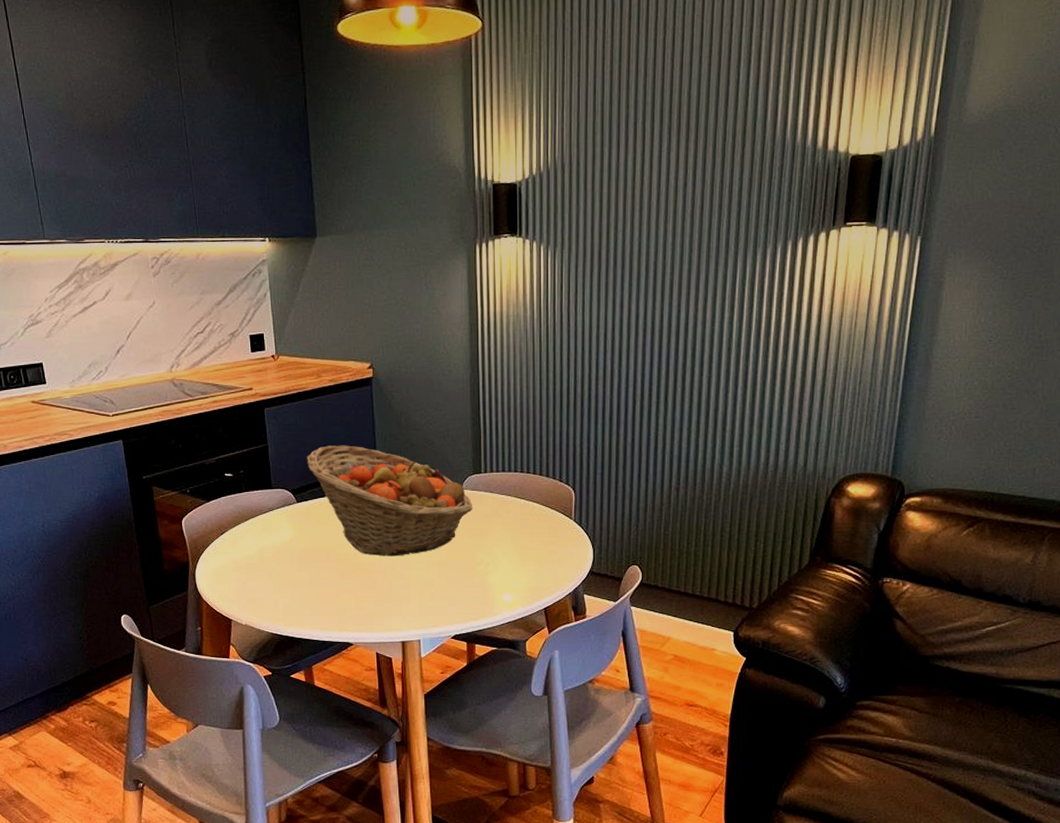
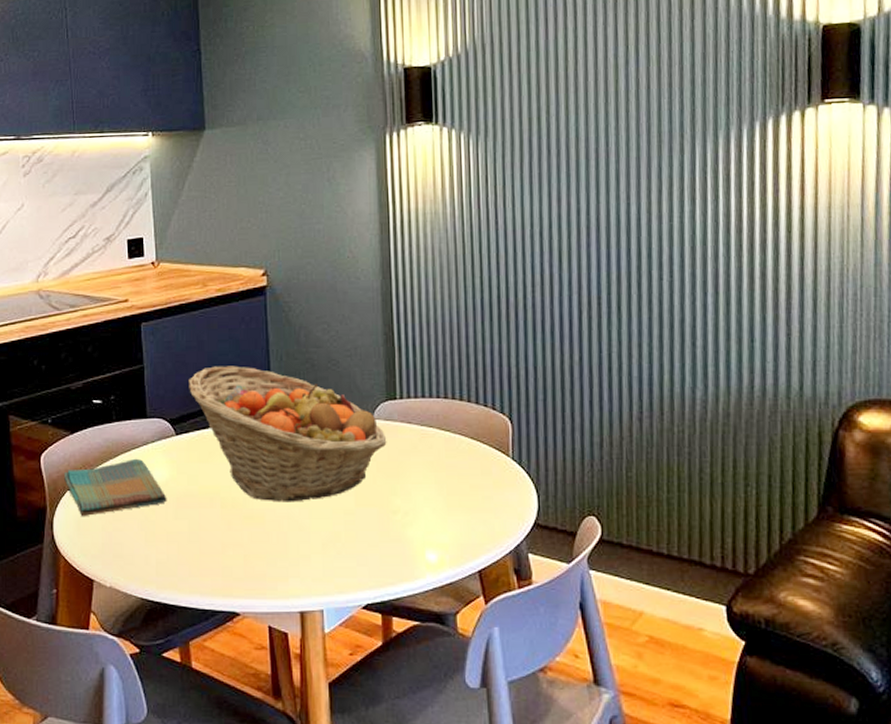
dish towel: none [202,522,291,570] -> present [63,458,167,517]

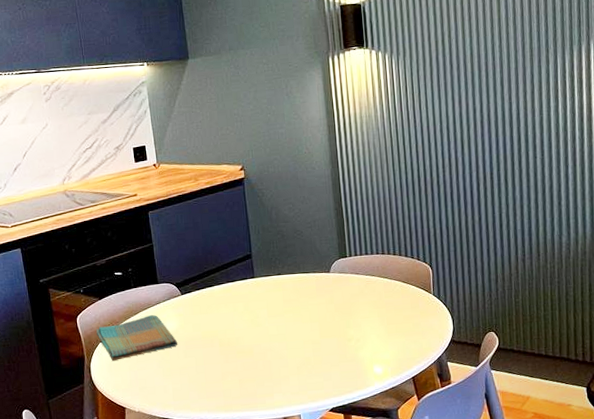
fruit basket: present [187,366,387,502] -> none [188,240,341,339]

